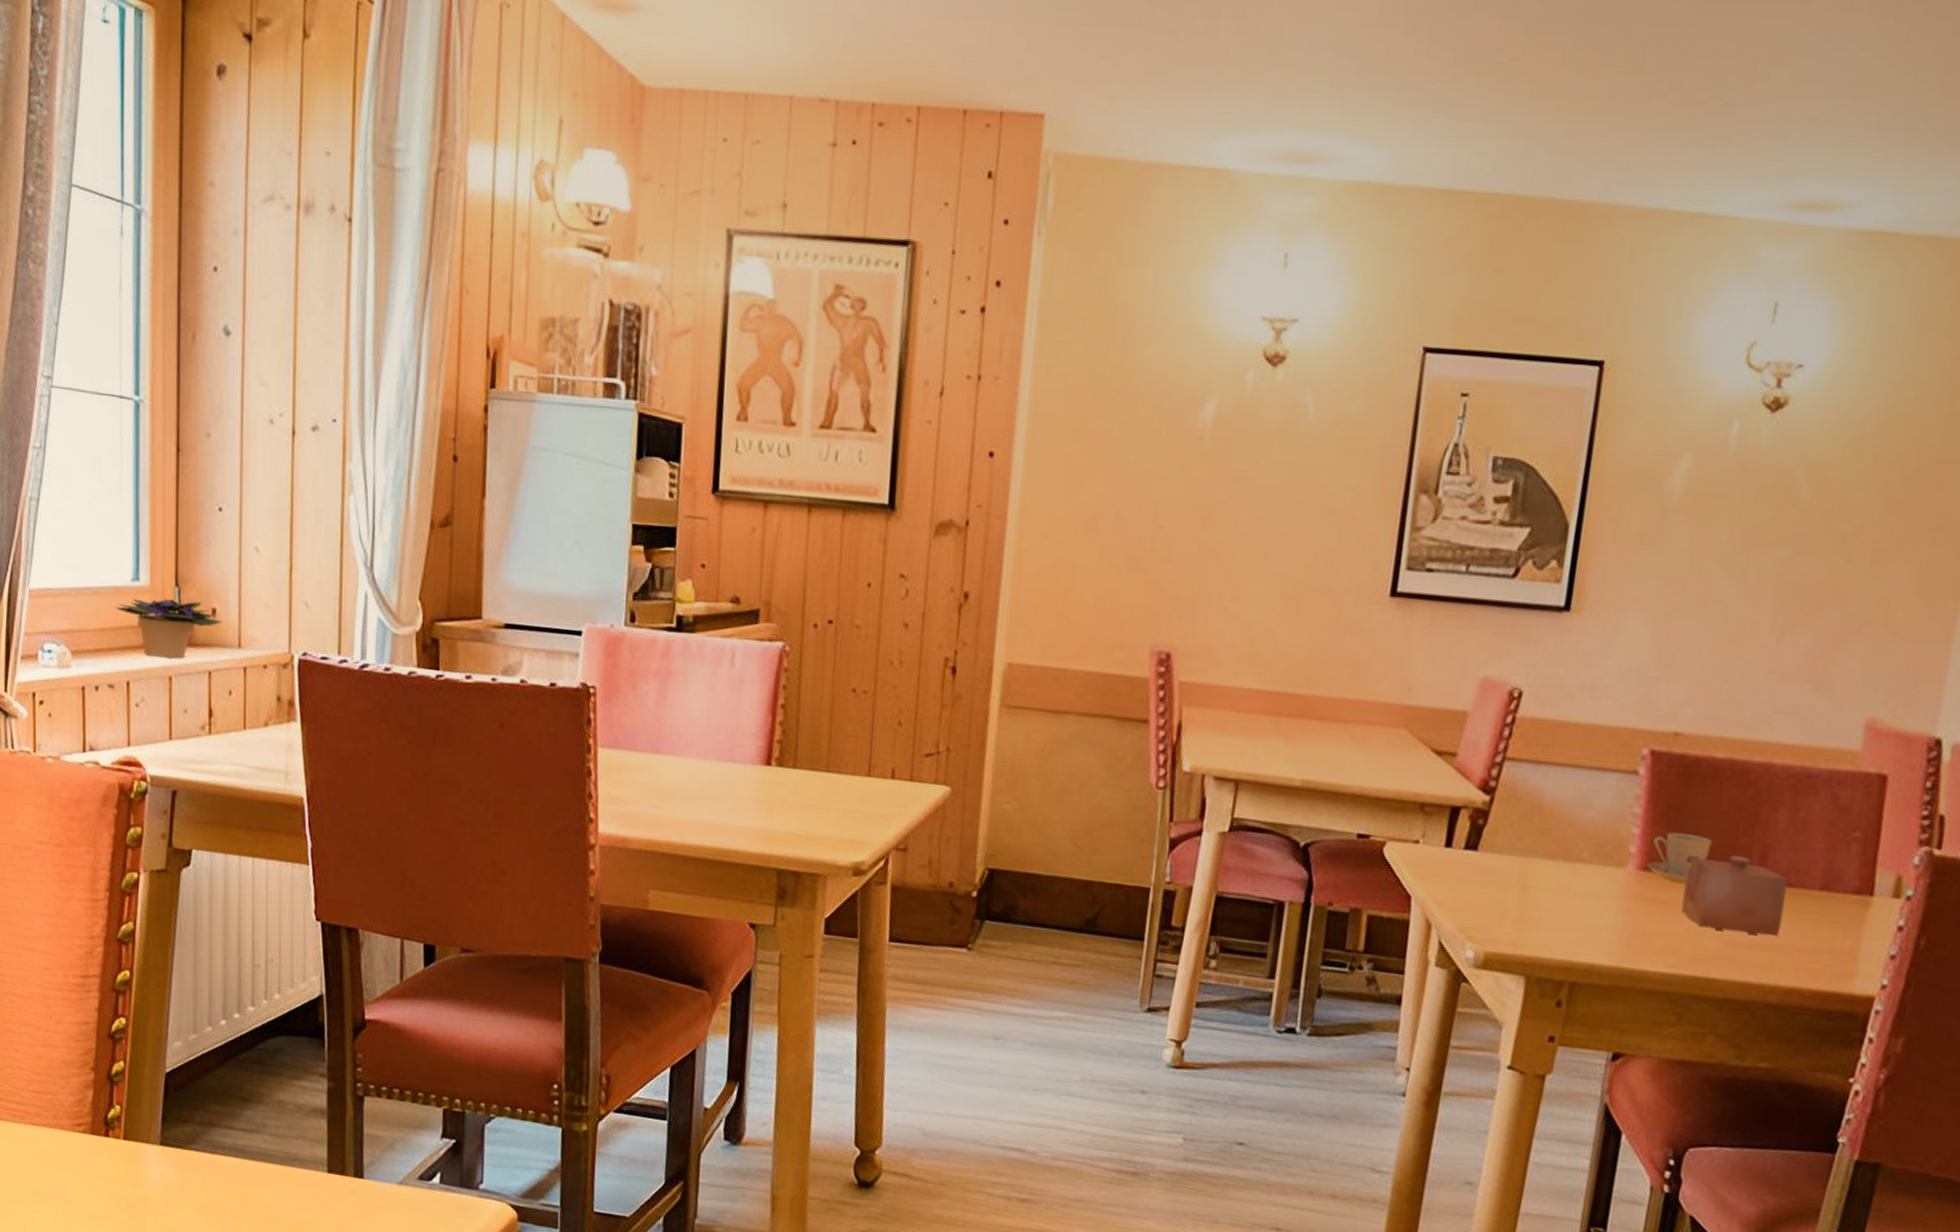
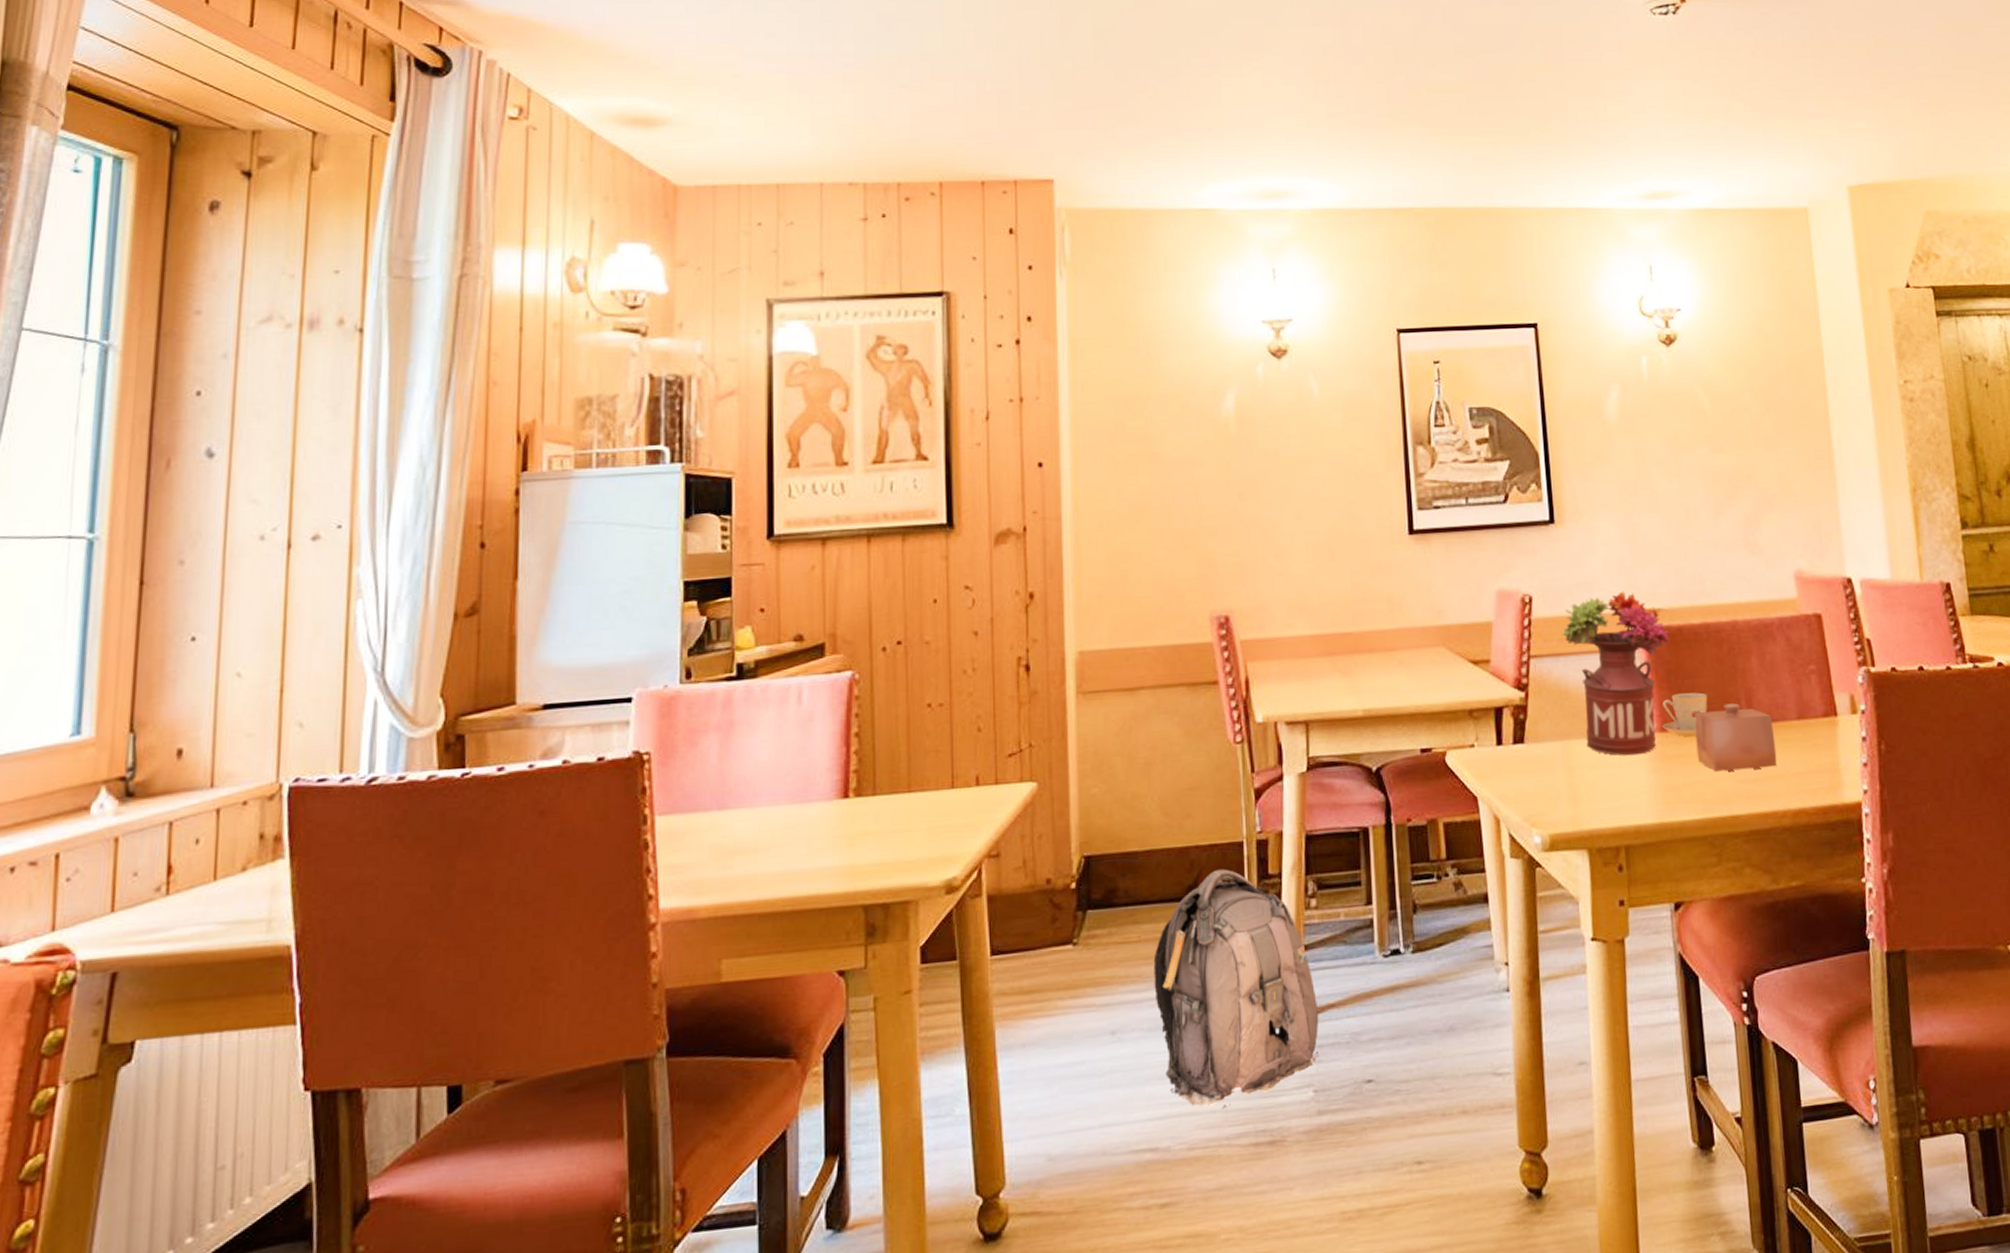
potted flower: present [114,598,223,659] -> none [44,744,191,819]
backpack: none [1040,909,1201,1132] -> present [1153,869,1319,1109]
flower arrangement: none [1548,704,1685,890] -> present [1561,591,1671,755]

